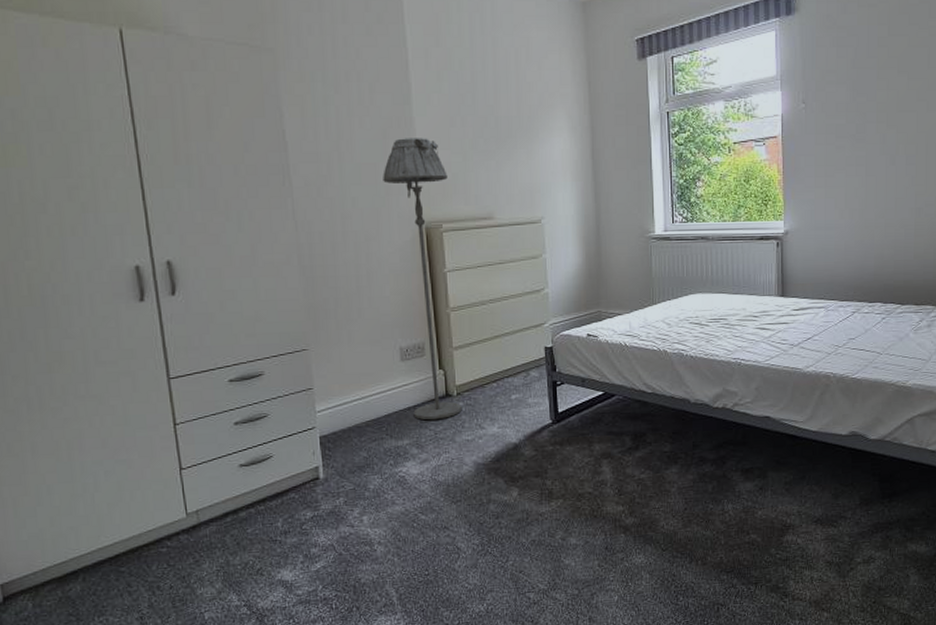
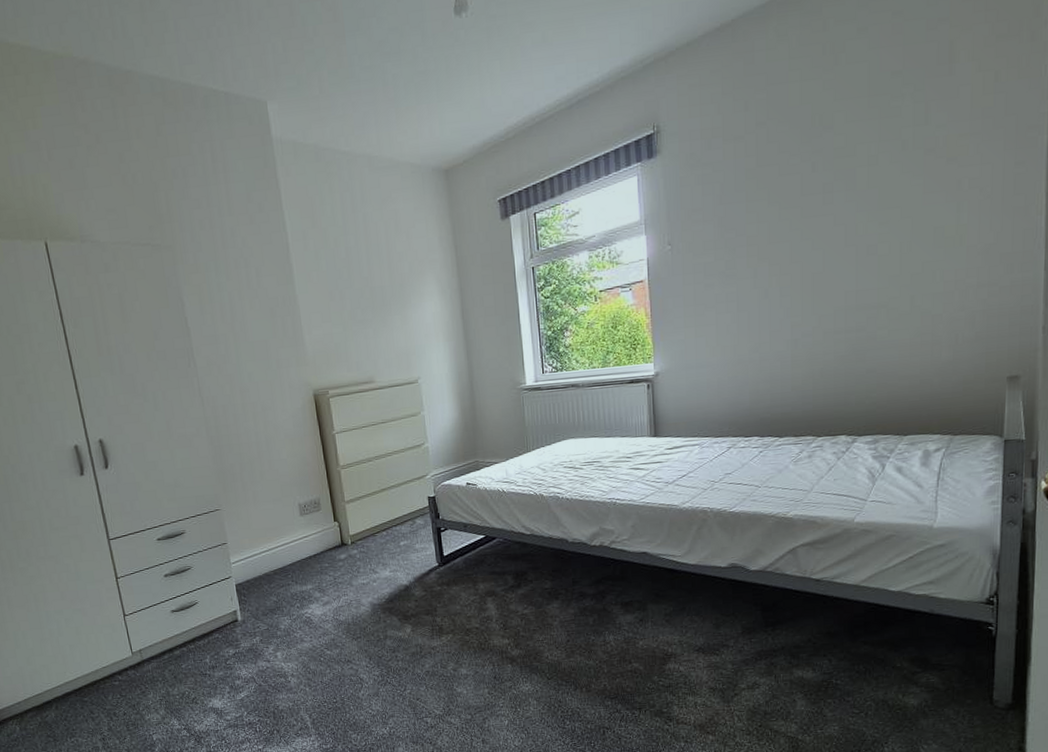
floor lamp: present [383,138,462,421] -> none [273,313,357,568]

